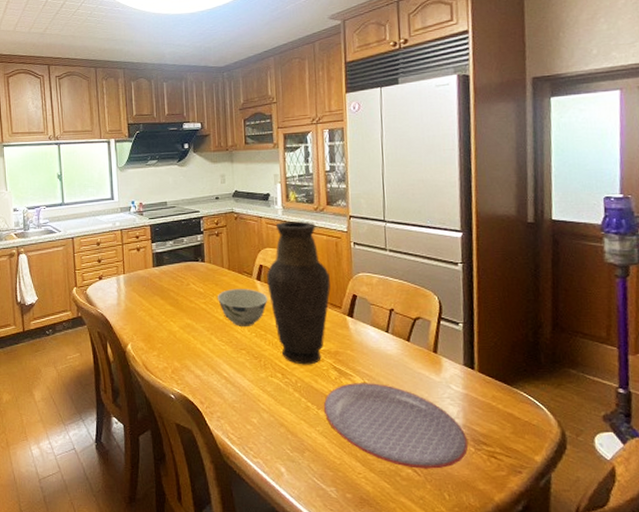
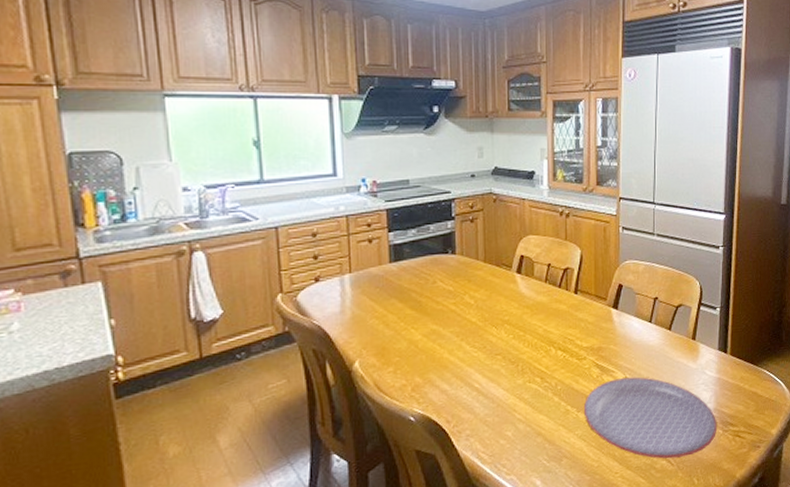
bowl: present [217,289,268,326] -> none [469,284,529,328]
vase: present [267,220,331,365] -> none [528,203,596,366]

